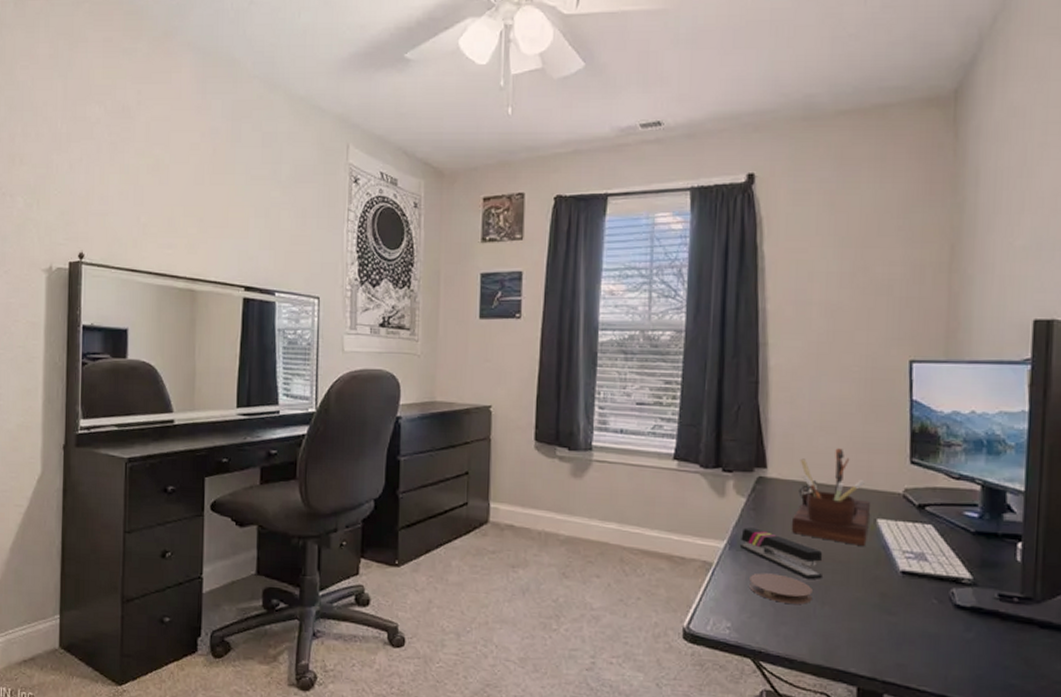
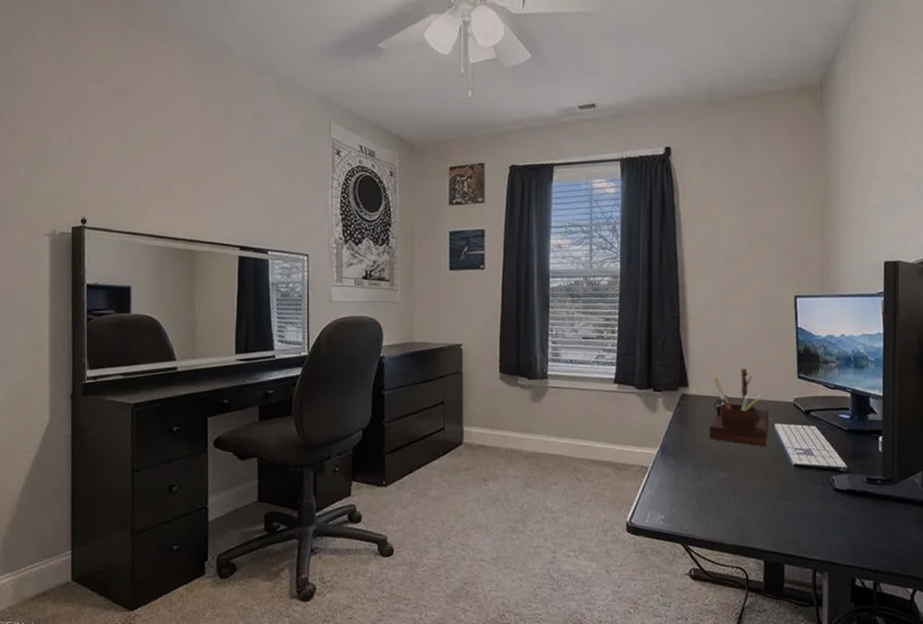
stapler: present [739,527,823,579] -> none [669,436,734,475]
coaster: present [749,573,812,604] -> none [678,473,727,496]

